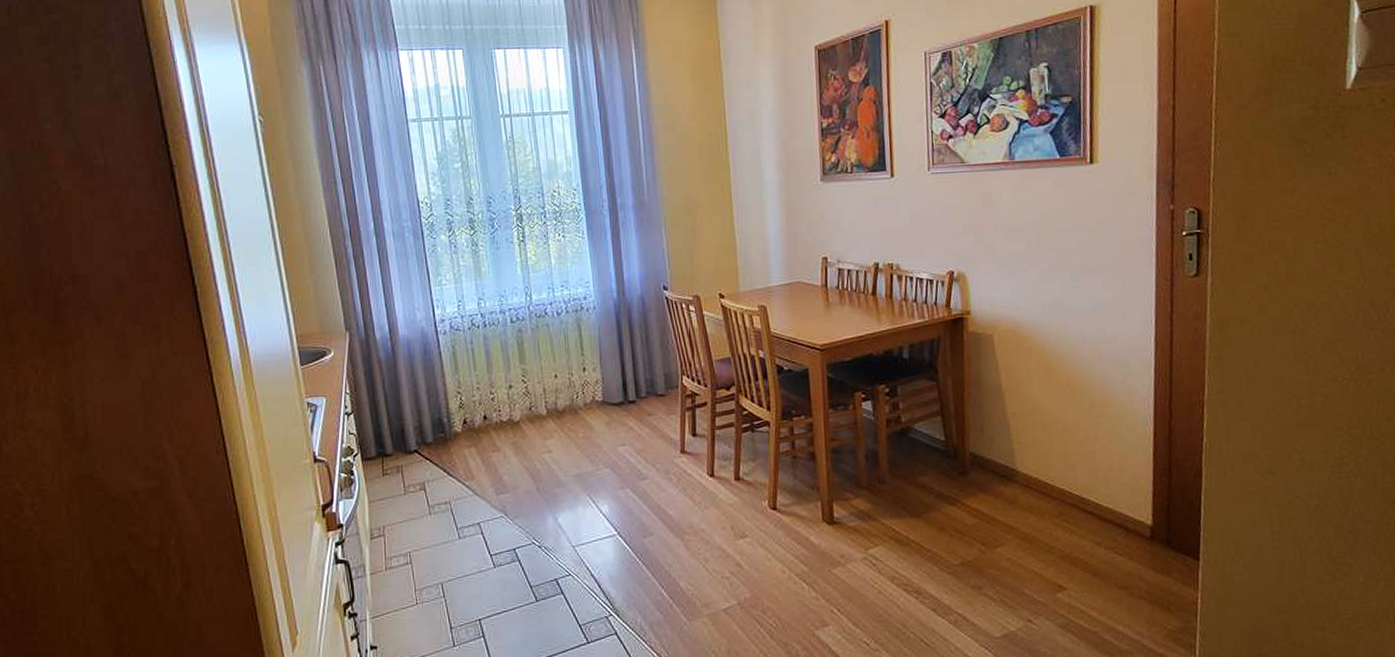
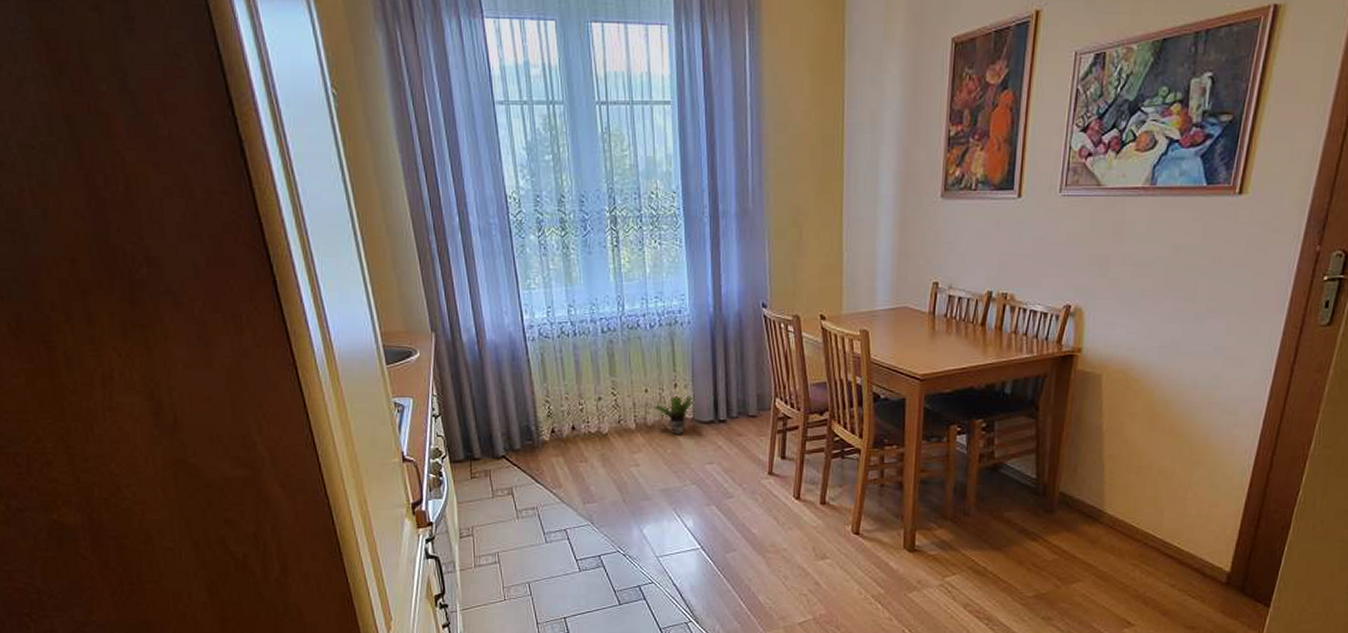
potted plant: none [562,379,609,419] -> present [652,396,700,435]

